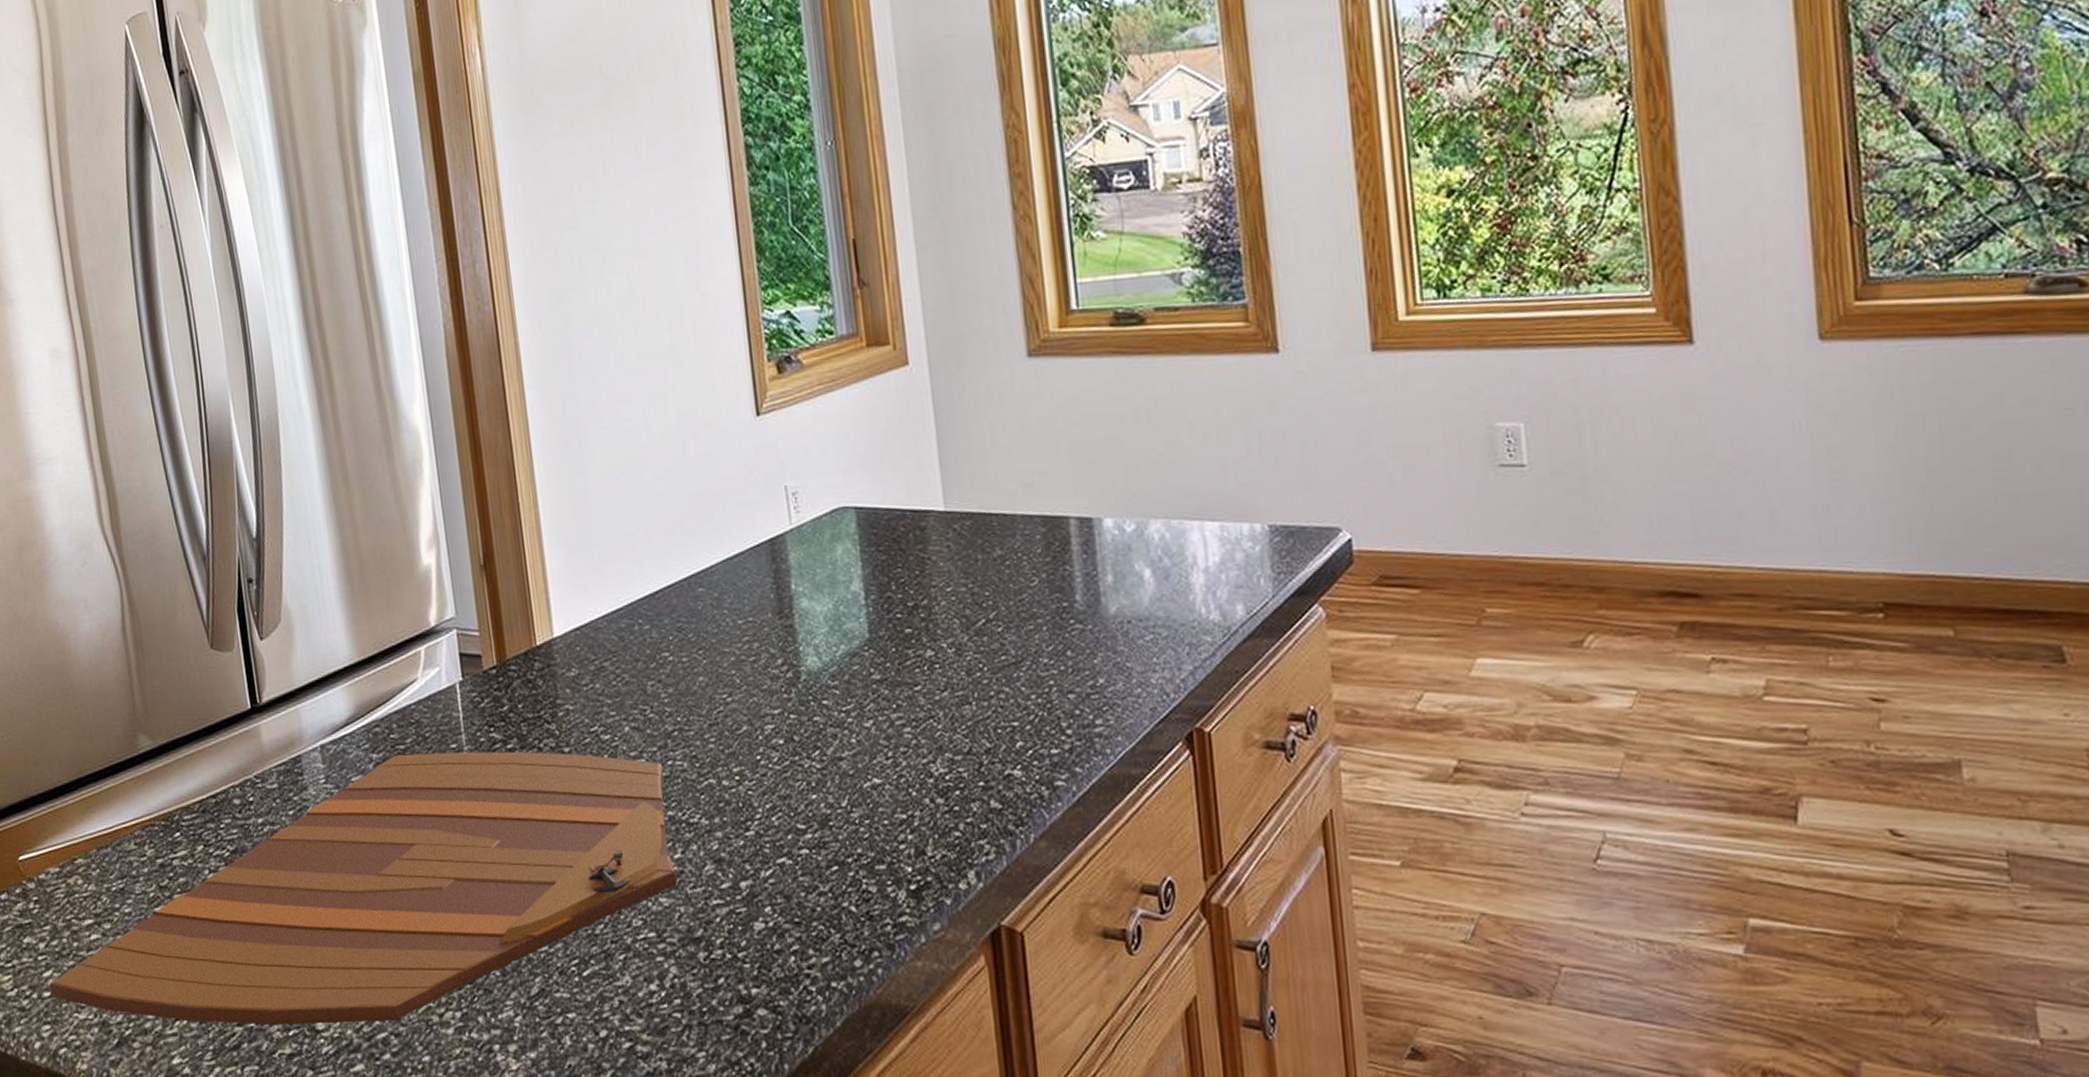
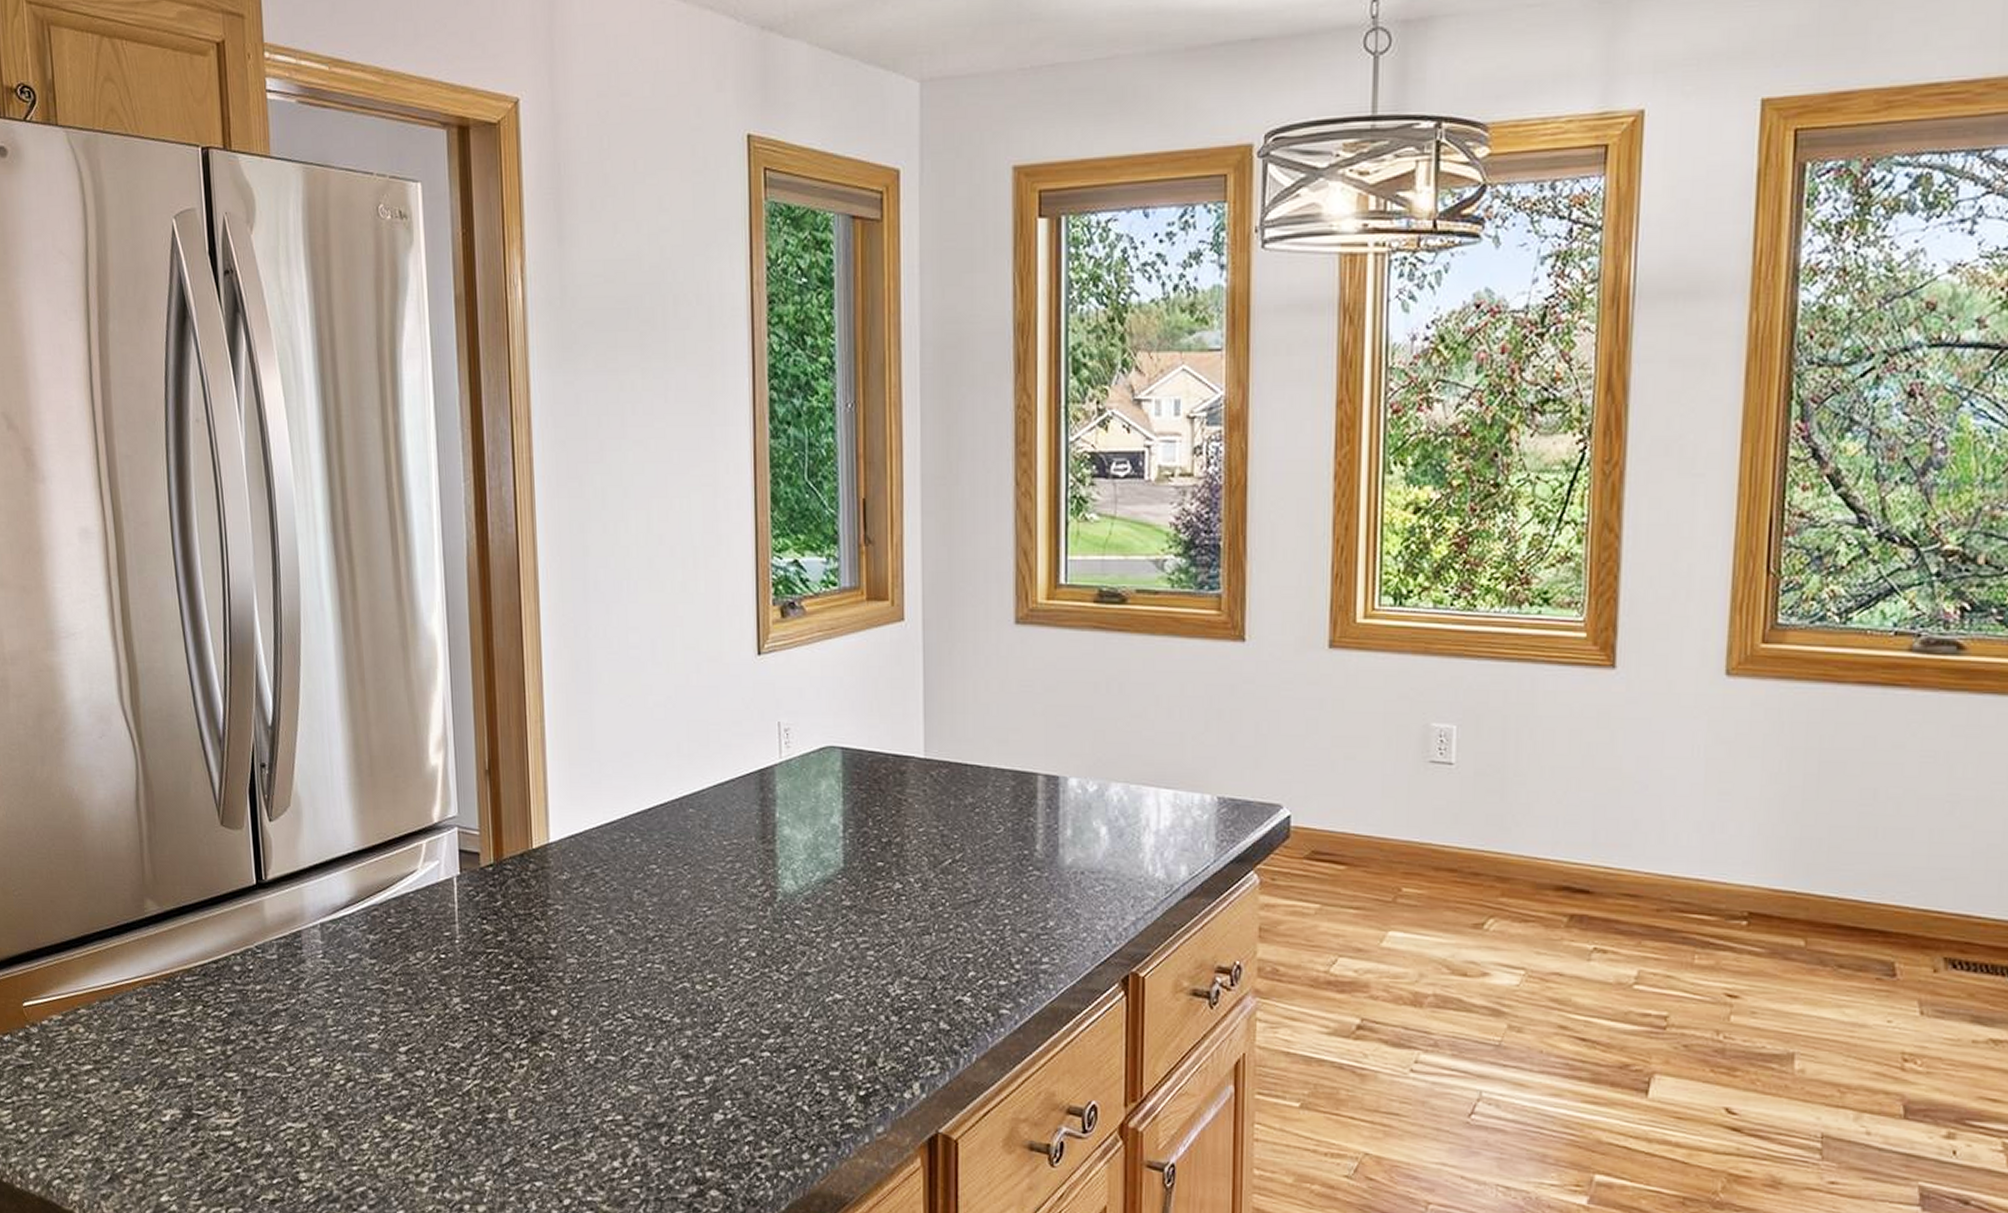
cutting board: present [49,751,676,1025] -> none [47,937,646,1177]

